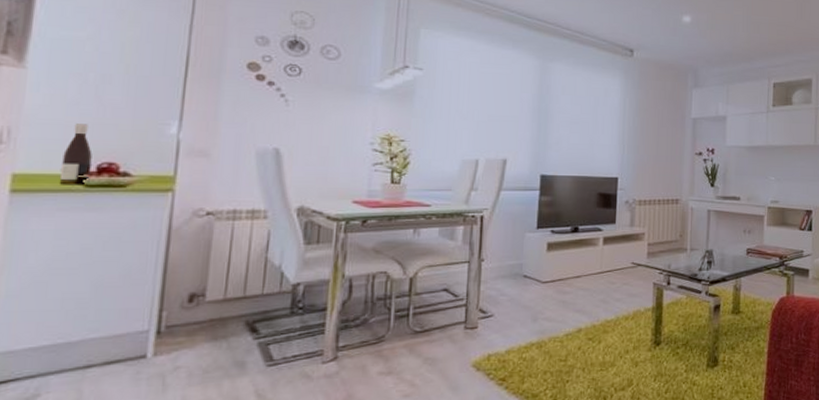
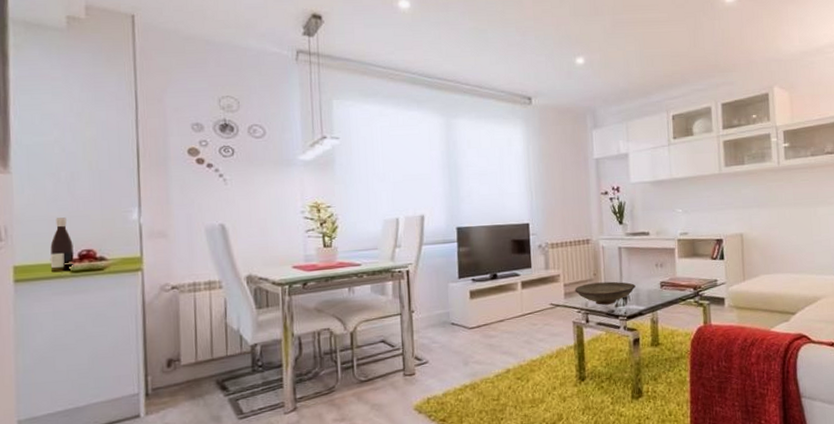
decorative bowl: none [658,244,721,268] -> present [574,281,636,305]

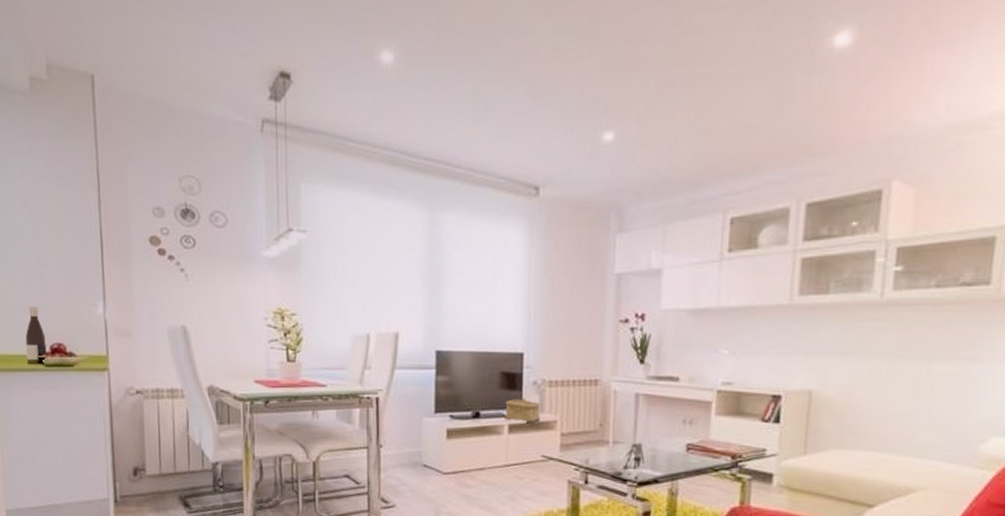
decorative box: none [517,259,547,279] -> present [504,398,542,424]
decorative bowl: present [574,281,636,305] -> none [573,435,653,465]

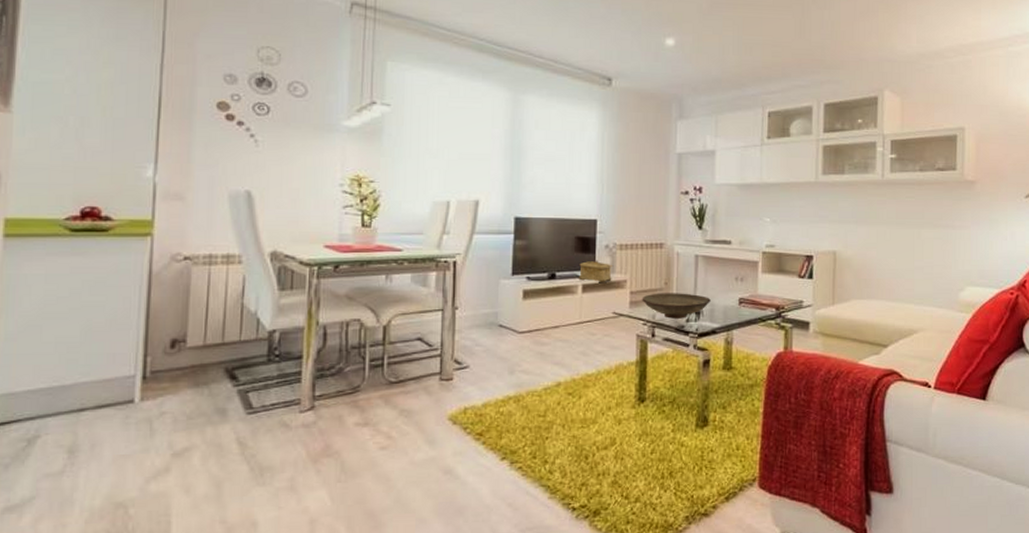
bottle: present [25,306,47,365] -> none [47,166,76,230]
decorative bowl: none [573,435,653,465] -> present [642,293,711,319]

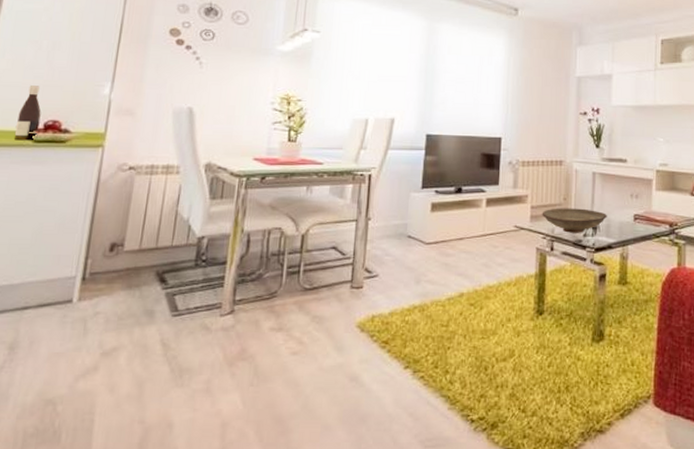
bottle: none [47,166,76,230] -> present [13,84,41,141]
decorative box: present [578,260,614,283] -> none [482,175,516,198]

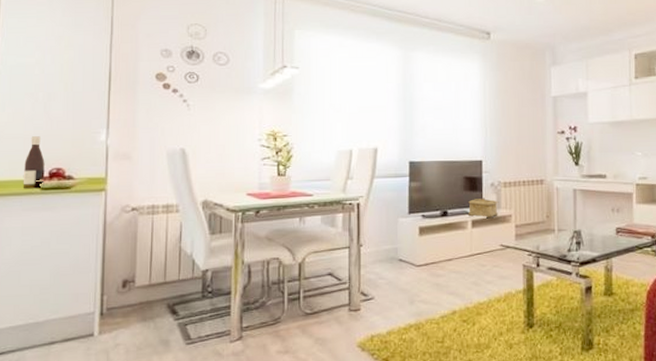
decorative box: none [482,175,516,198] -> present [467,197,499,219]
decorative bowl: present [542,208,607,233] -> none [526,225,590,249]

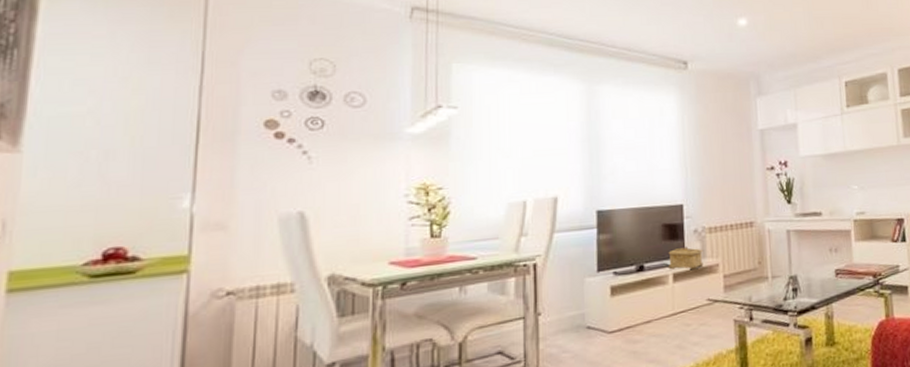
bottle: present [22,135,45,189] -> none [60,206,97,279]

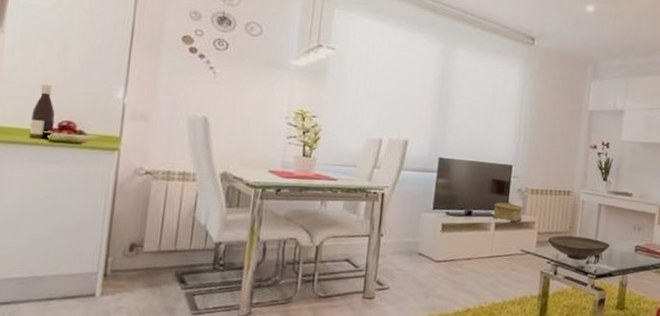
bottle: none [60,206,97,279] -> present [28,83,55,140]
decorative bowl: none [736,270,807,299] -> present [547,235,610,260]

